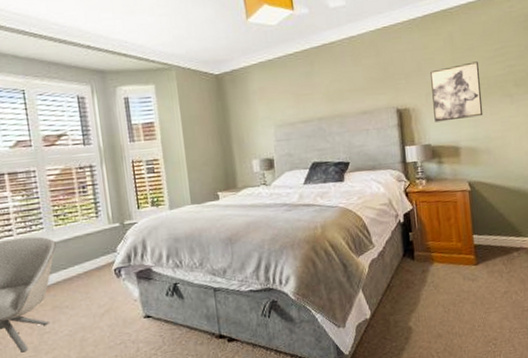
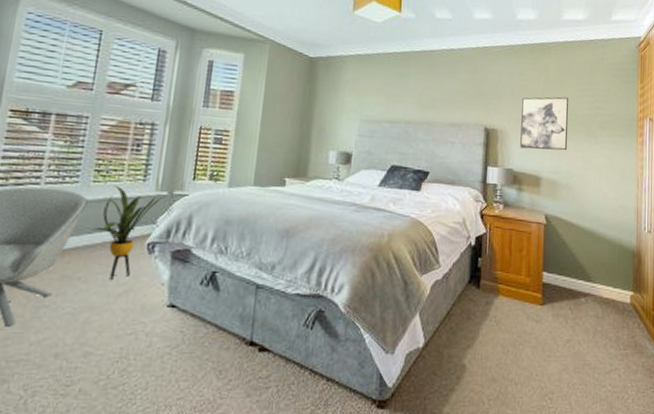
house plant: none [64,225,119,305] -> present [90,185,166,281]

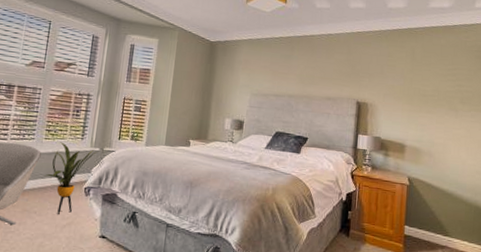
wall art: present [520,97,569,151] -> none [387,75,432,123]

